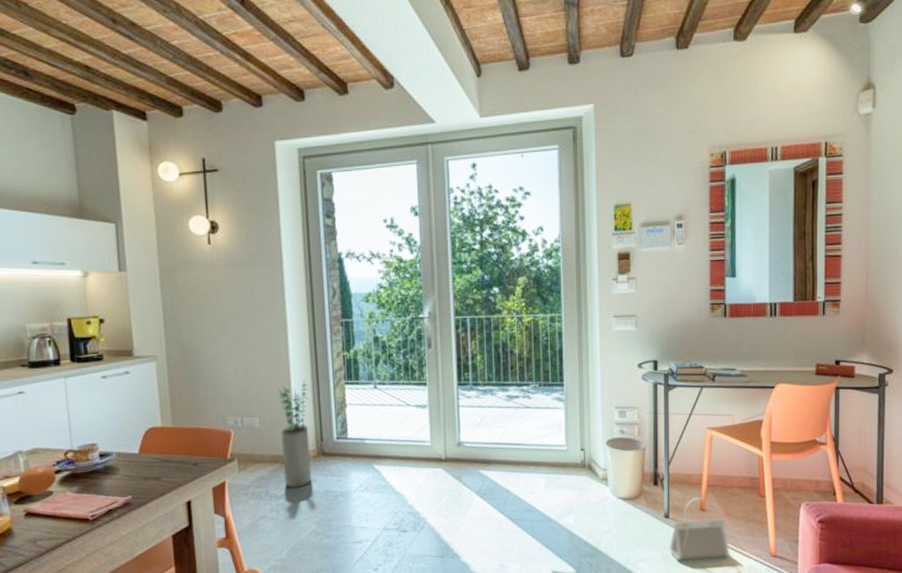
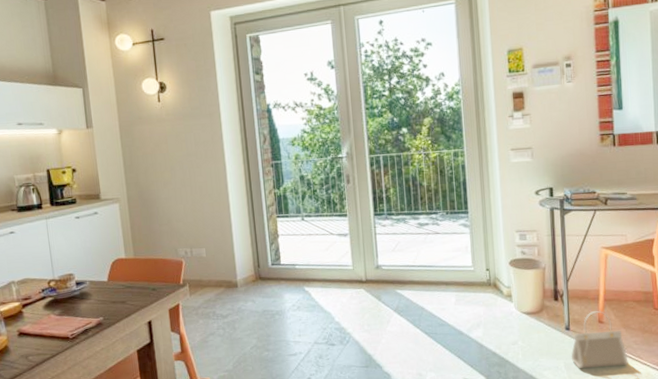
fruit: present [17,466,56,495] -> none [11,293,42,318]
vase: present [279,380,312,488] -> none [221,215,252,308]

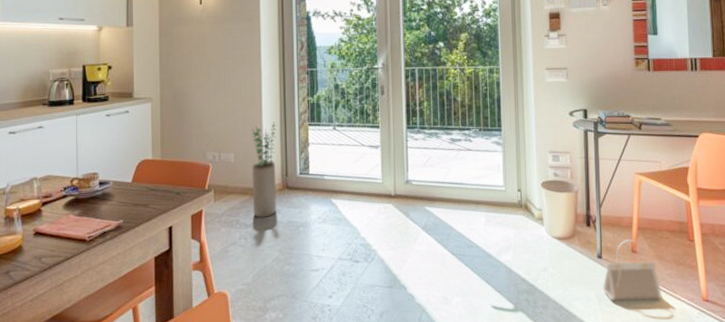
vase: none [221,215,252,308] -> present [252,122,277,218]

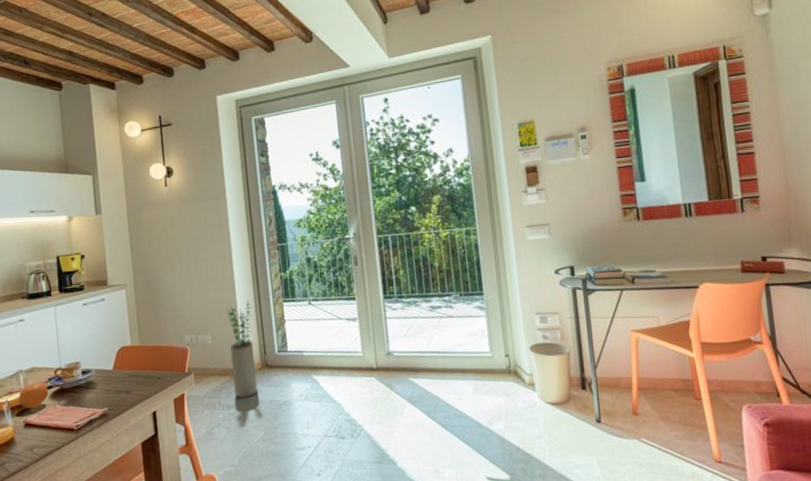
fruit: none [30,191,62,217] -> present [18,383,48,408]
handbag: present [602,238,662,301] -> none [604,400,670,467]

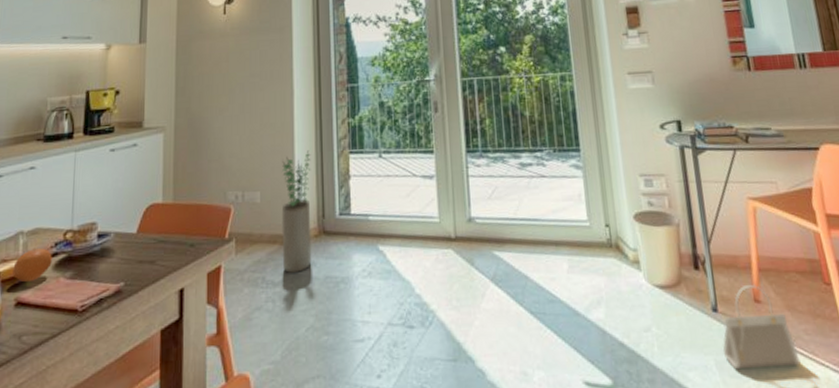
handbag: none [604,400,670,467] -> present [722,284,801,370]

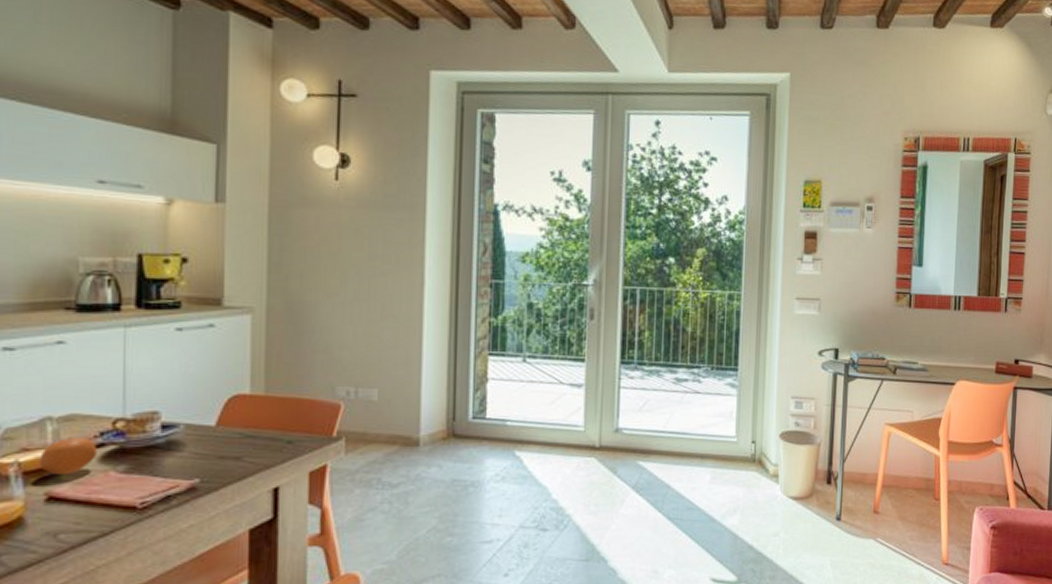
vase: present [281,150,312,273] -> none [403,348,443,475]
handbag: present [722,284,801,370] -> none [839,497,902,568]

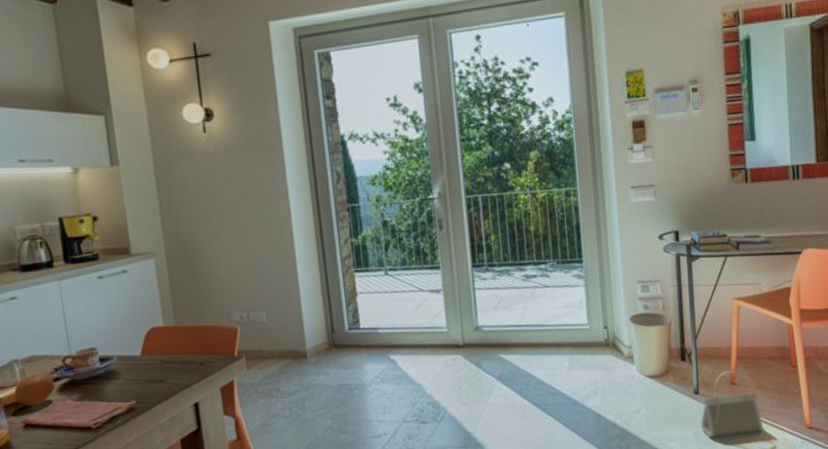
handbag: none [839,497,902,568] -> present [700,370,764,438]

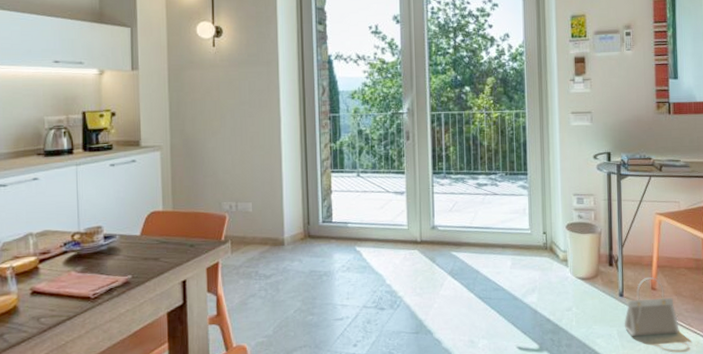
fruit: present [13,374,55,406] -> none [26,247,62,275]

